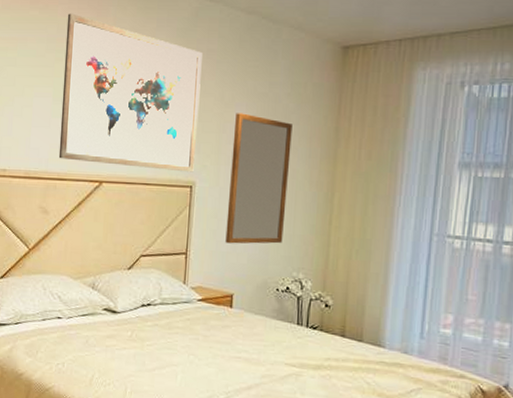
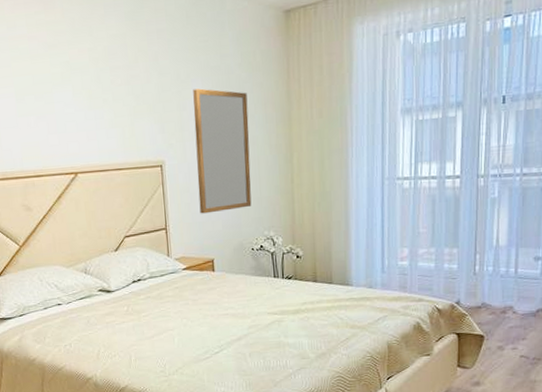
wall art: present [58,13,202,172] -> none [15,9,162,157]

